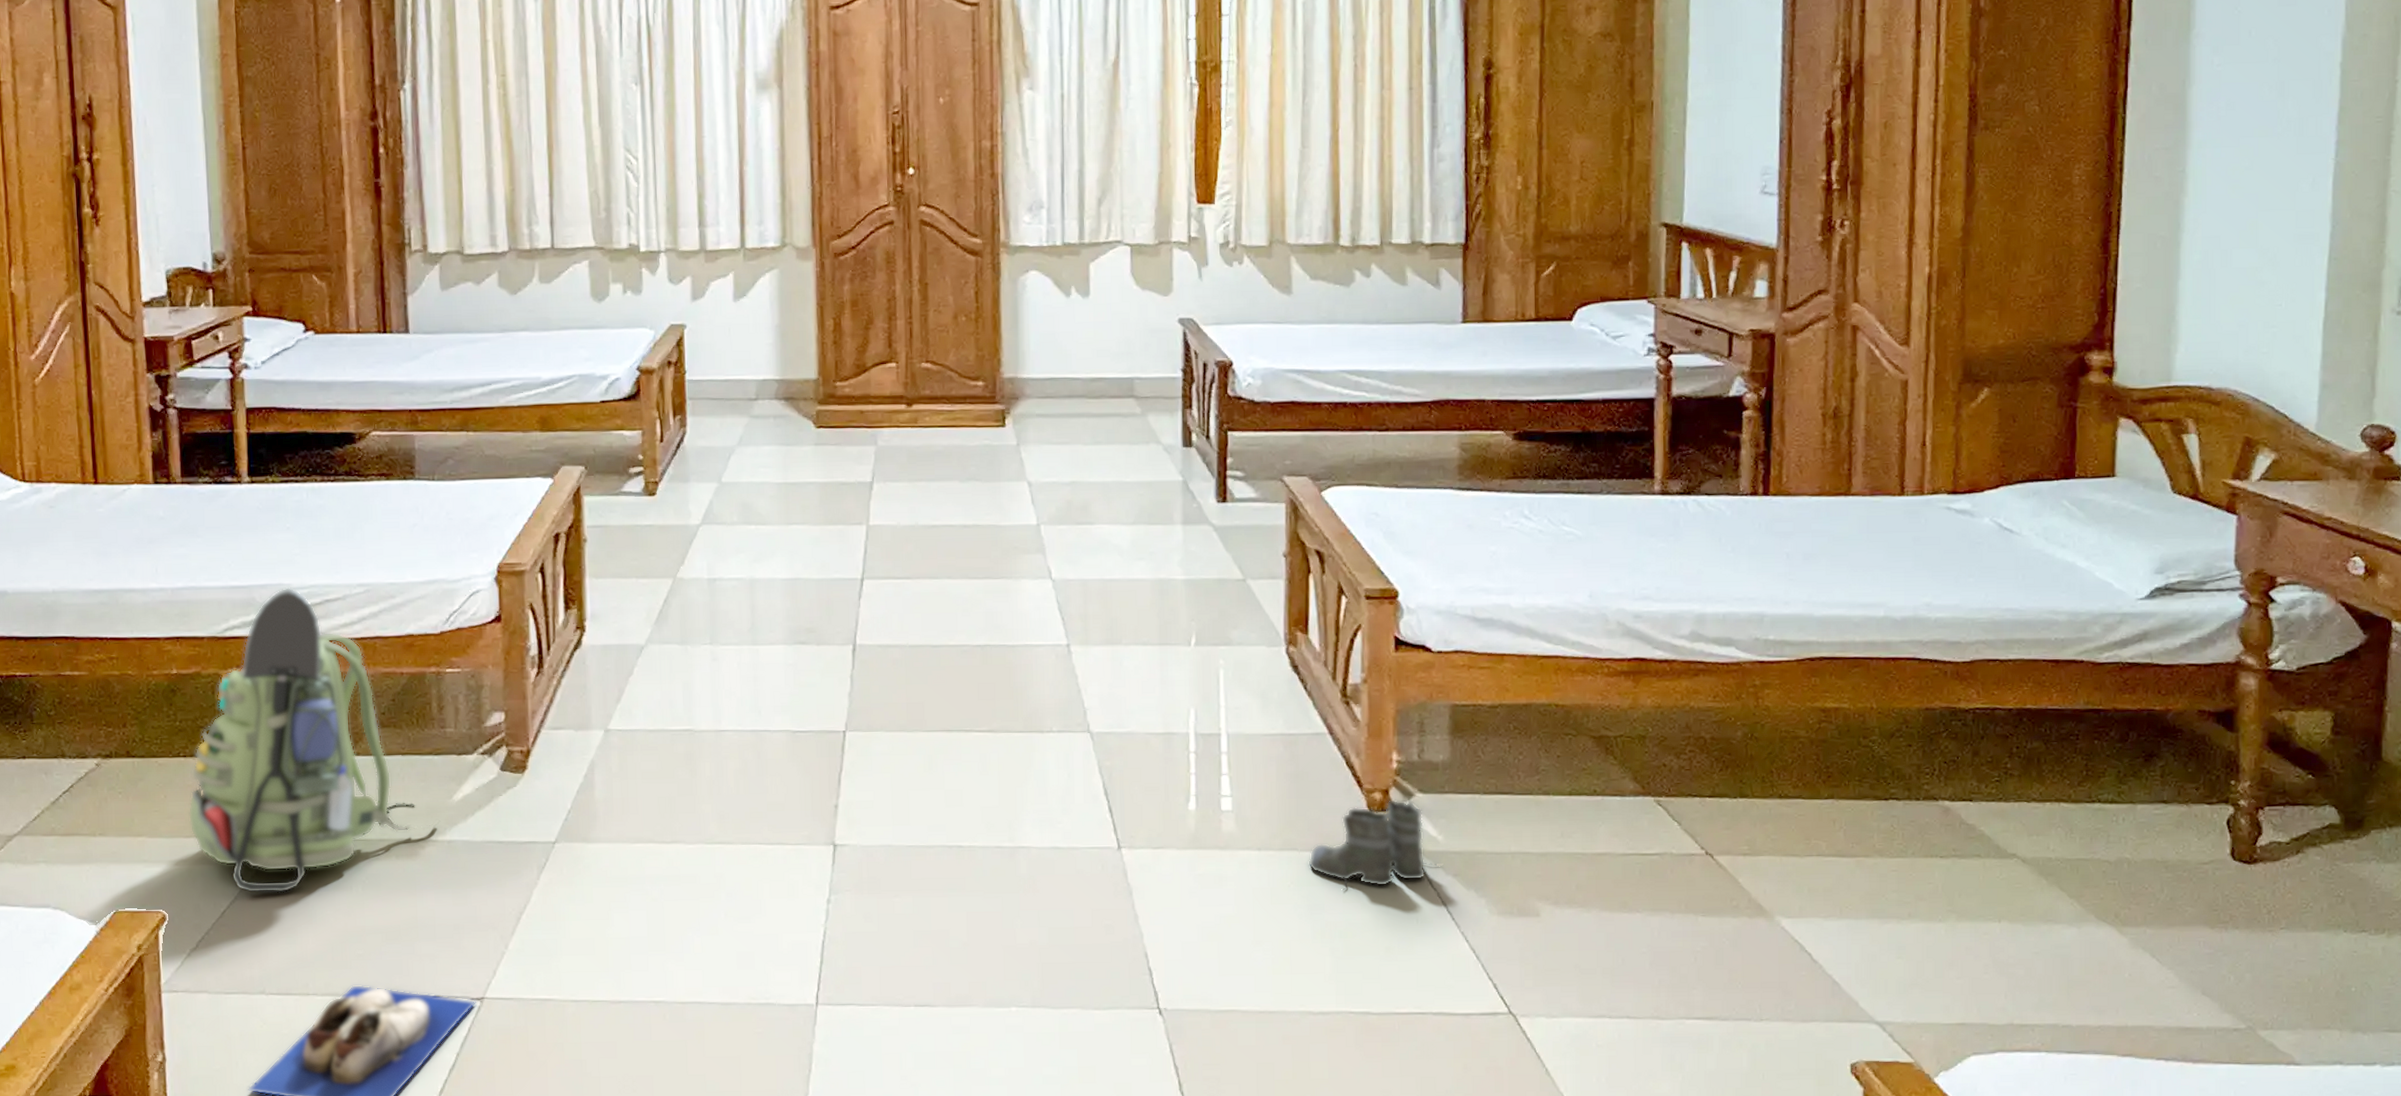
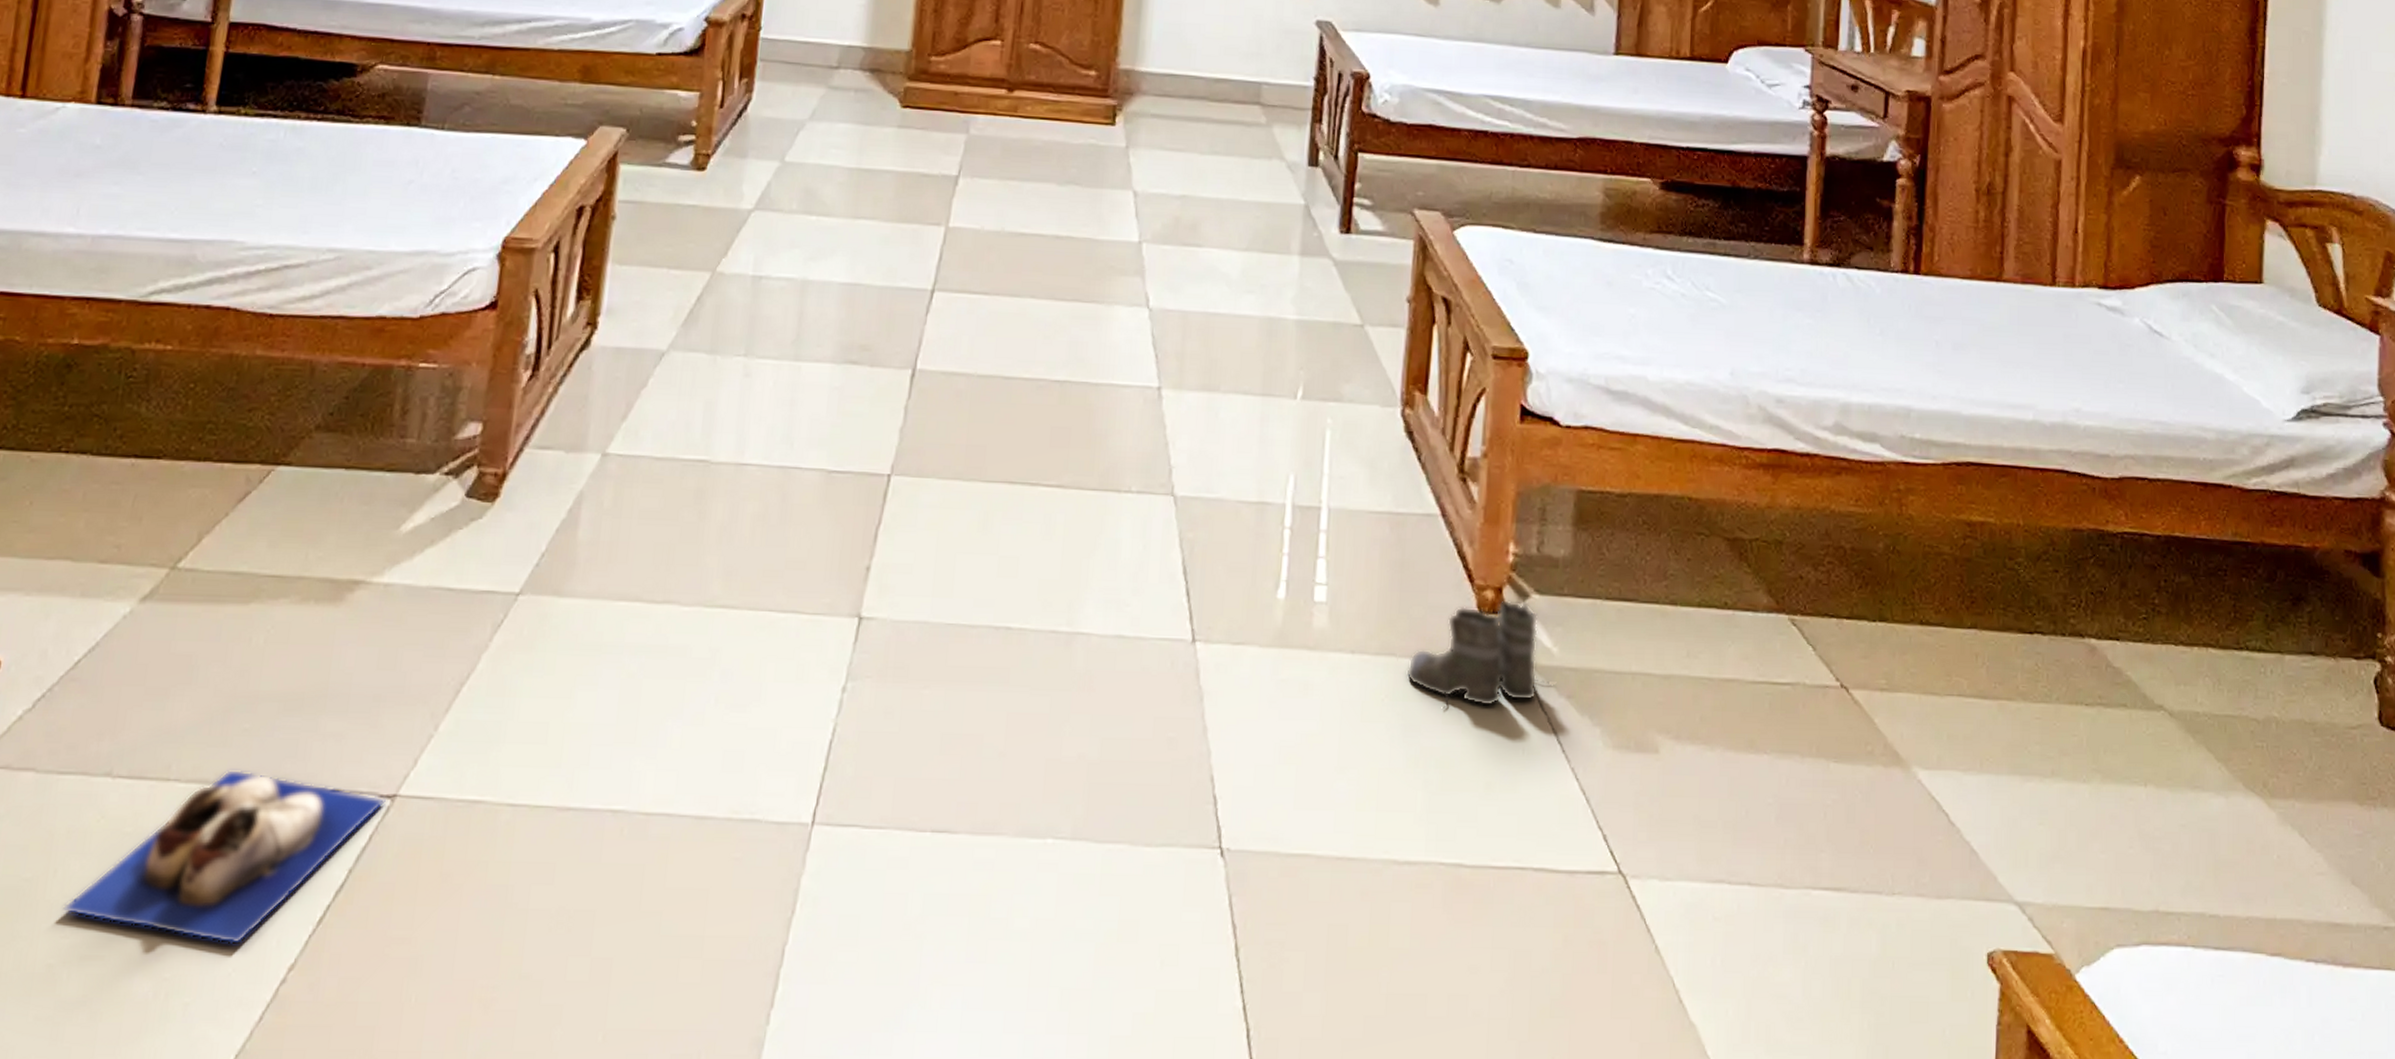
backpack: present [188,587,441,894] -> none [55,246,380,641]

